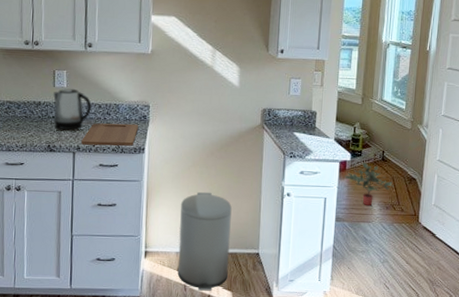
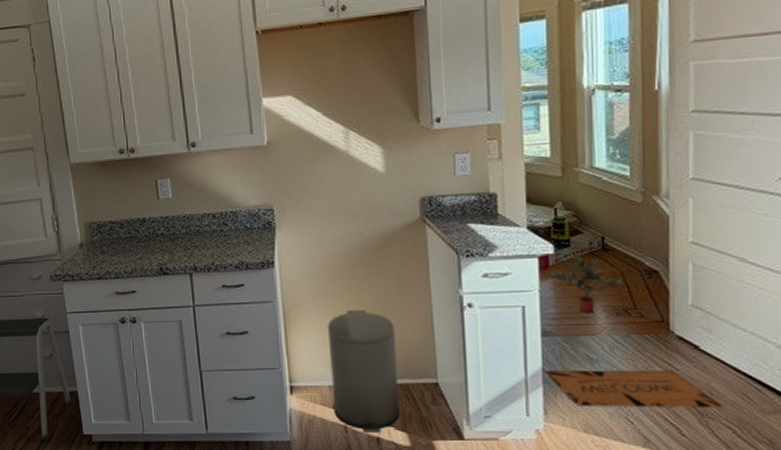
kettle: present [53,88,92,131] -> none [158,198,205,249]
cutting board: present [81,123,139,147] -> none [198,233,264,264]
doormat: none [334,247,447,279] -> present [544,370,724,408]

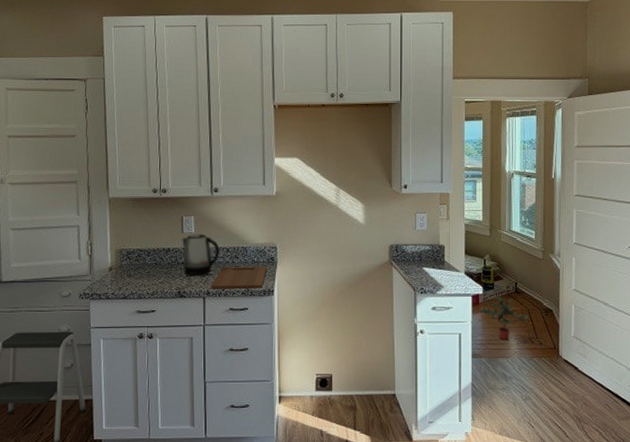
kettle: none [158,198,205,249] -> present [182,233,220,276]
cutting board: none [198,233,264,264] -> present [211,266,267,290]
pedal bin: present [327,309,400,433] -> none [312,332,365,436]
doormat: present [544,370,724,408] -> none [473,385,594,415]

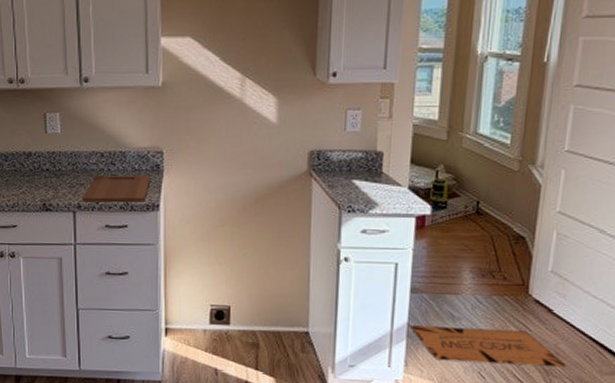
kettle: present [182,233,220,276] -> none [46,134,92,186]
doormat: none [473,385,594,415] -> present [409,325,568,368]
potted plant: present [478,295,530,341] -> none [423,216,493,274]

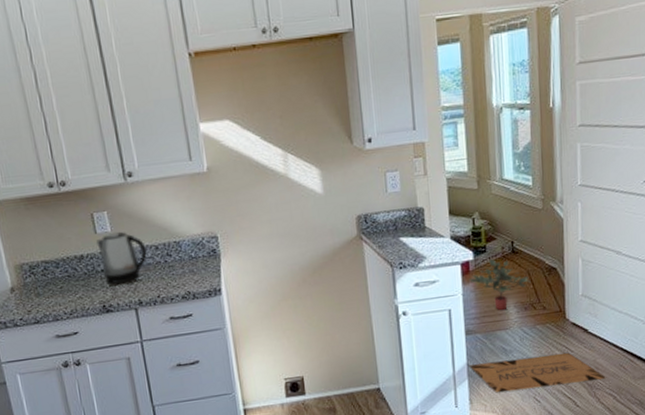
kettle: none [46,134,92,186] -> present [96,231,147,286]
cutting board: present [83,175,151,203] -> none [142,261,210,298]
potted plant: none [423,216,493,274] -> present [469,258,531,311]

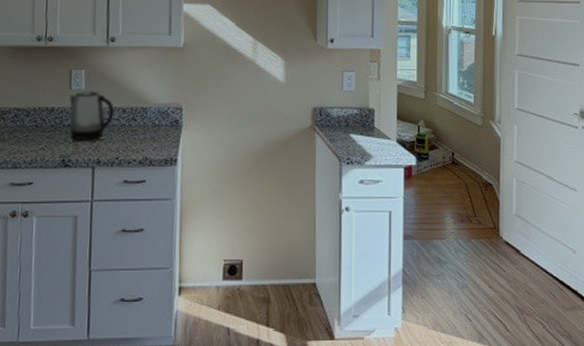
potted plant: present [469,258,531,311] -> none [411,166,468,220]
doormat: present [469,352,607,393] -> none [404,271,537,306]

